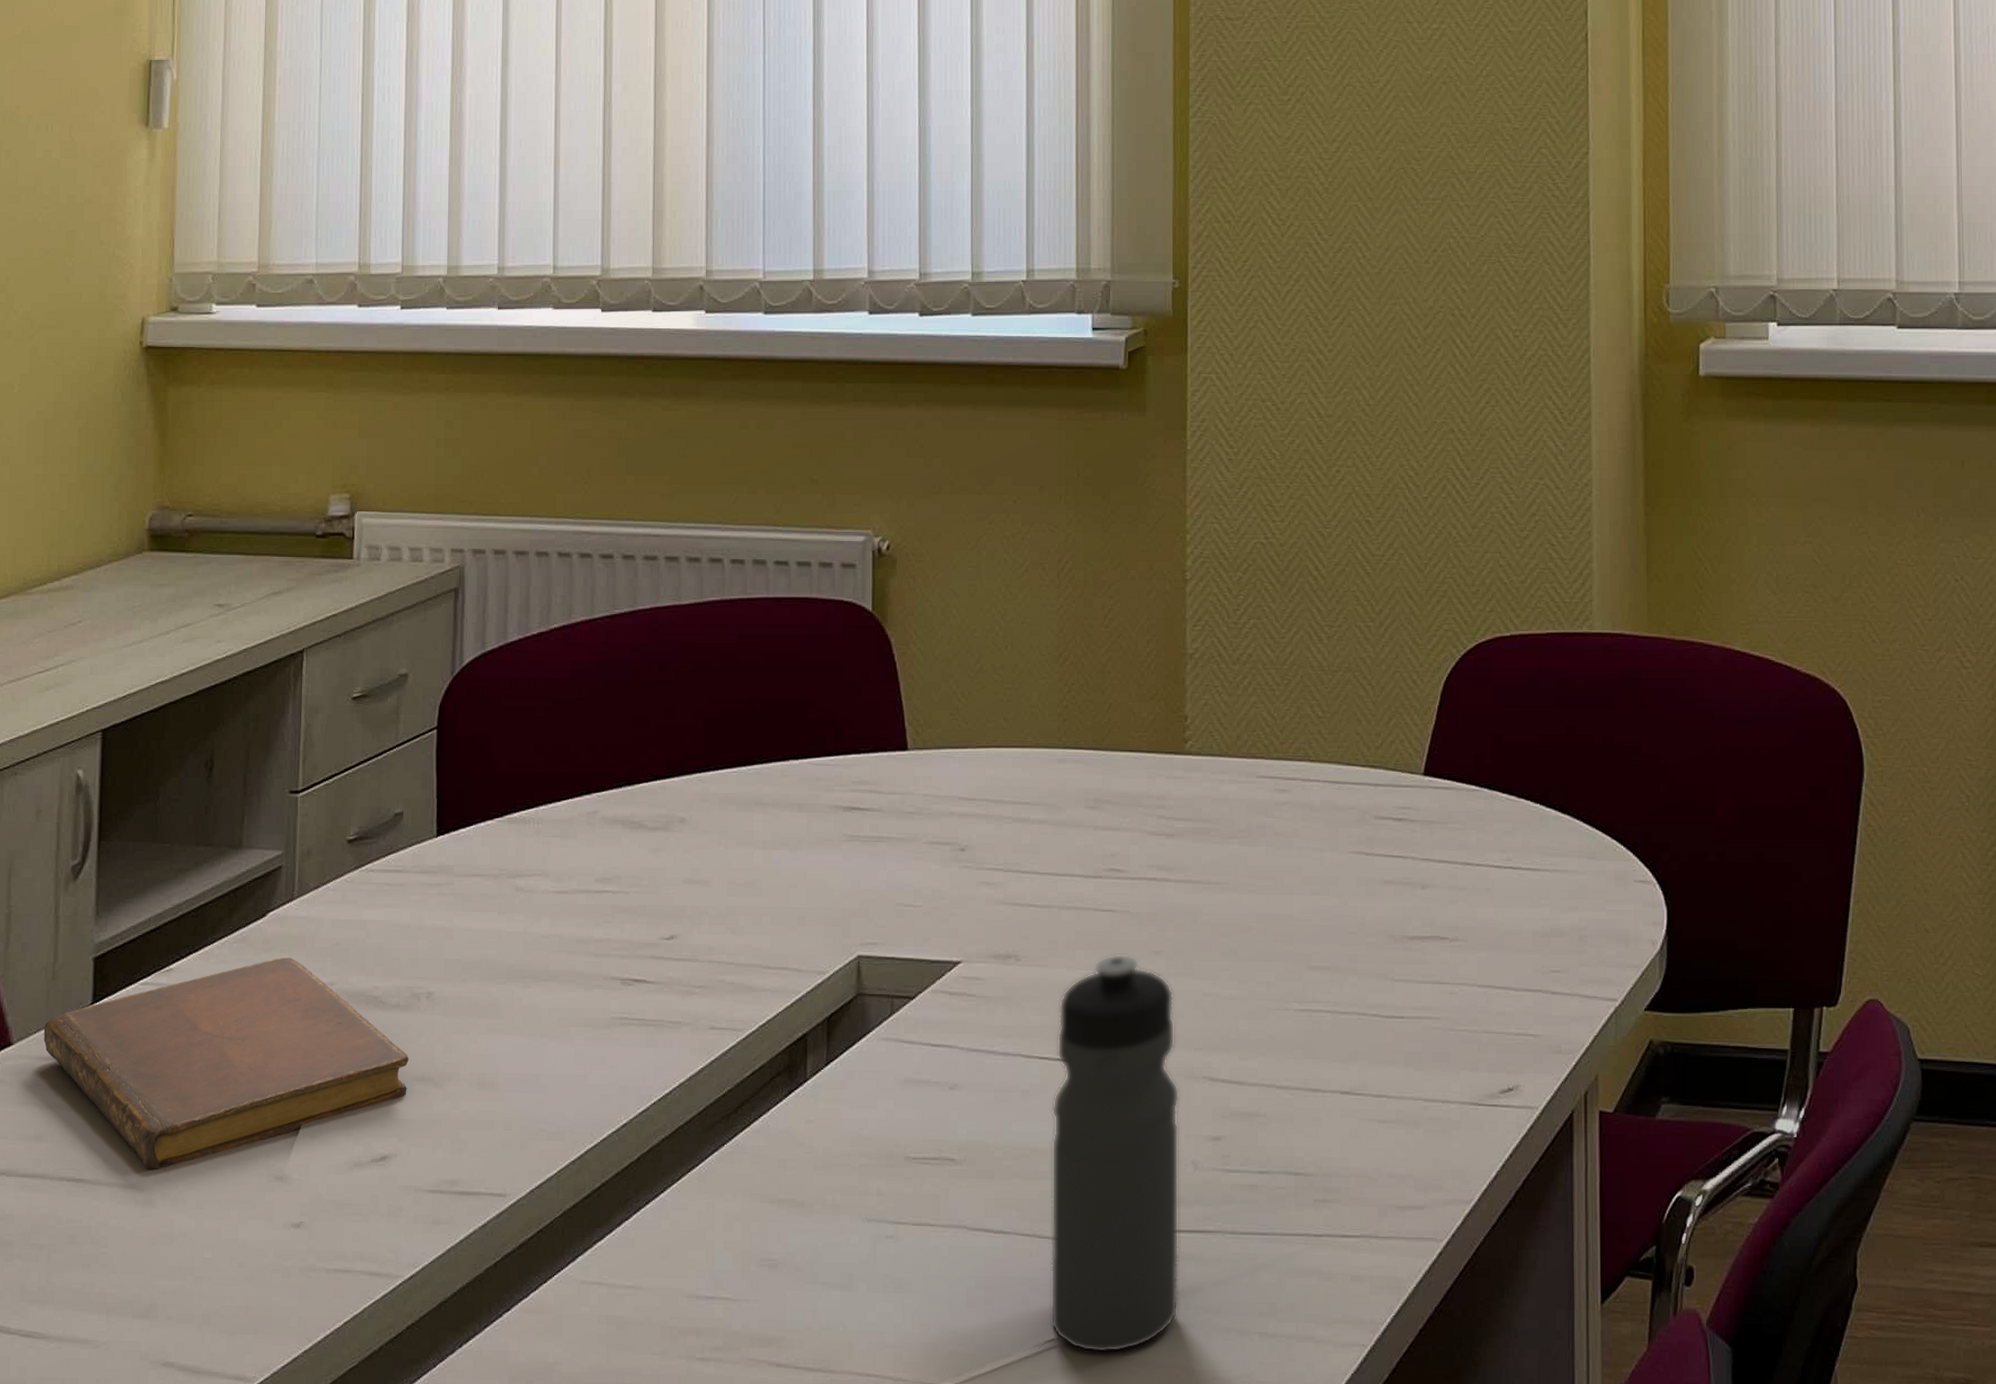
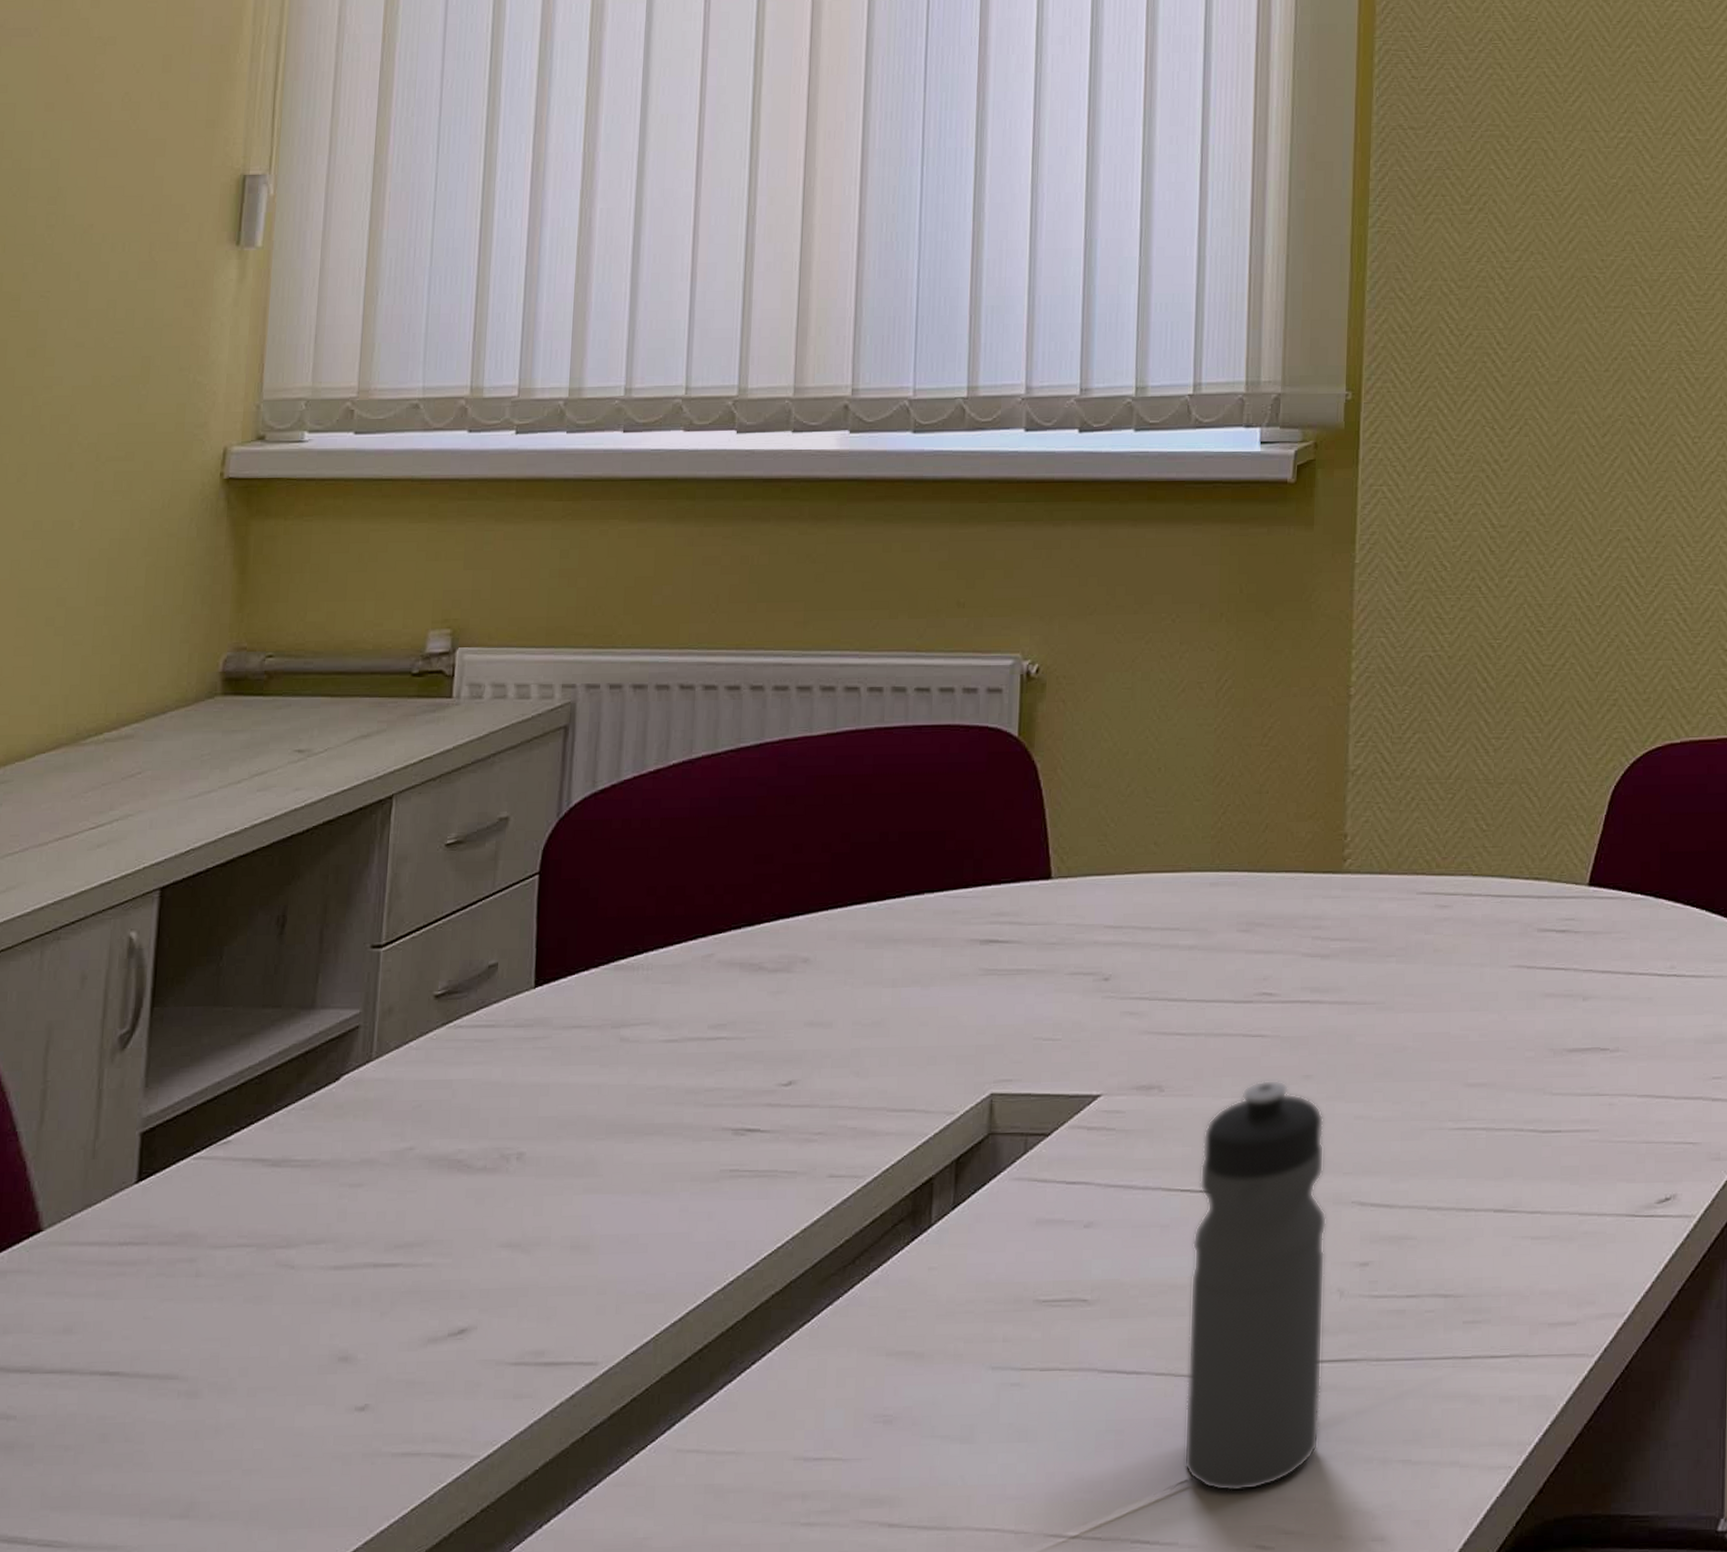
notebook: present [43,957,409,1170] -> none [79,1123,495,1359]

